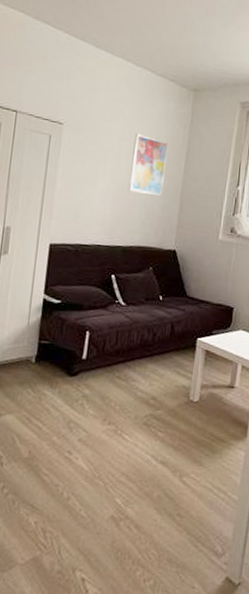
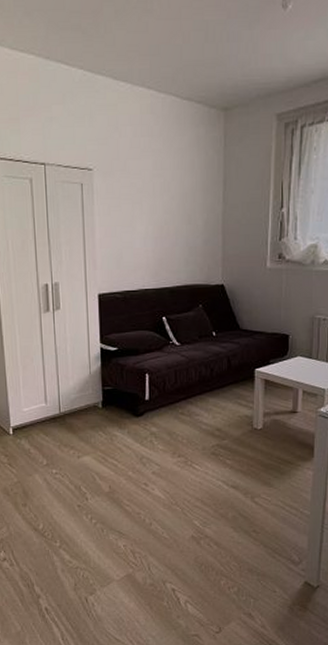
wall art: present [129,133,169,197] -> none [167,167,204,231]

